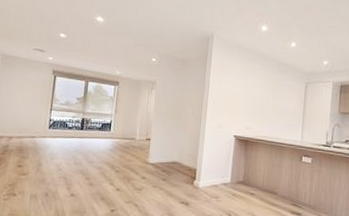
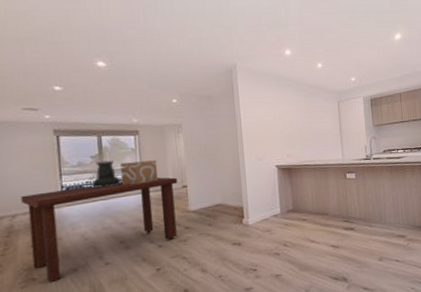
dining table: none [16,122,143,201] -> present [21,177,178,283]
pedestal: none [73,103,97,128] -> present [92,160,121,189]
decorative cube: none [96,108,129,130] -> present [121,160,159,185]

